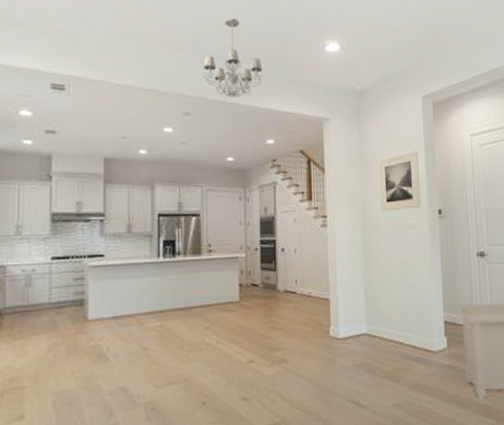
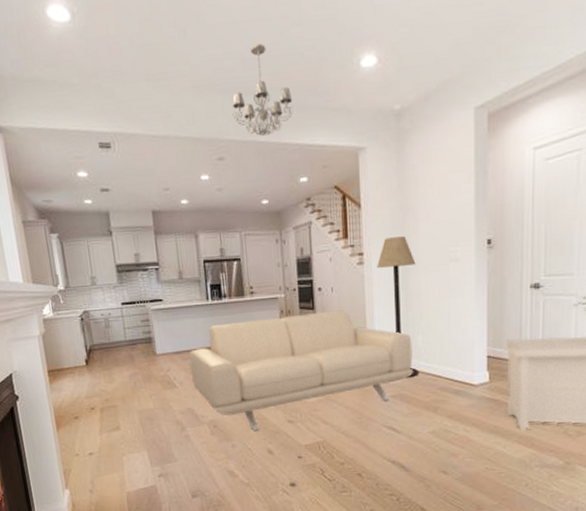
sofa: none [129,272,376,412] -> present [189,310,413,431]
floor lamp: none [340,202,381,346] -> present [377,236,418,378]
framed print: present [378,151,421,211] -> none [420,174,468,245]

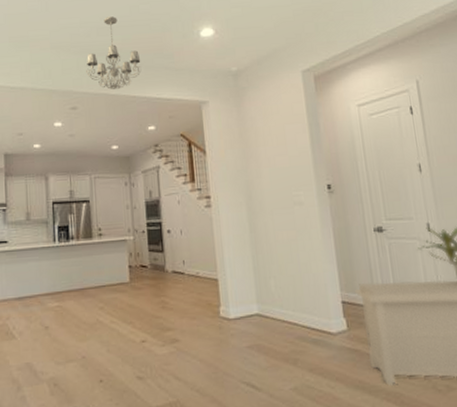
sofa: present [189,310,413,431] -> none [31,253,268,390]
floor lamp: present [377,236,418,378] -> none [224,181,274,327]

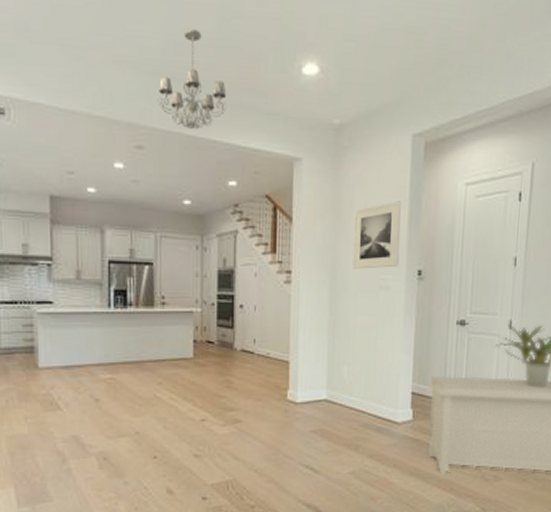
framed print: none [260,126,309,189] -> present [352,201,402,269]

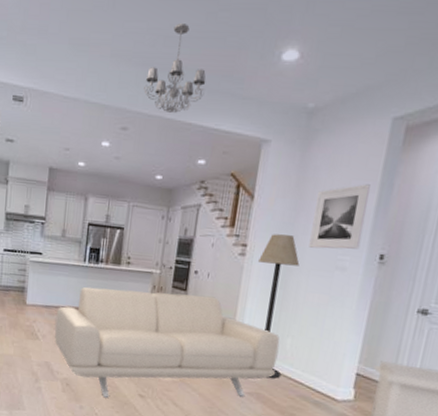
sofa: none [80,331,337,465] -> present [54,287,280,398]
floor lamp: none [305,257,346,412] -> present [258,234,300,379]

